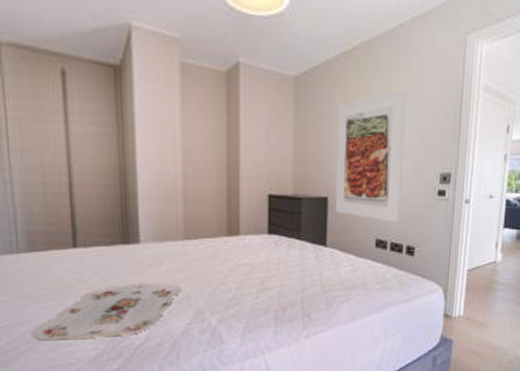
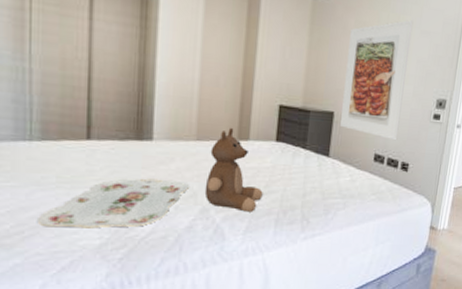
teddy bear: none [197,224,259,312] -> present [204,128,263,212]

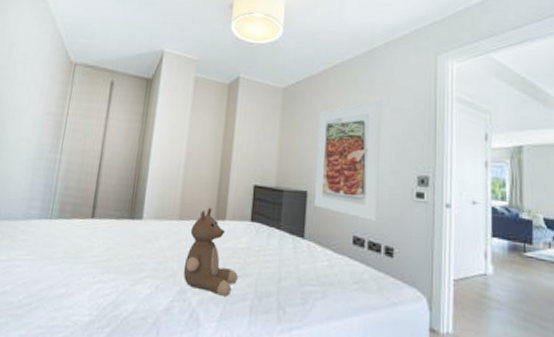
serving tray: present [36,178,189,229] -> none [43,255,170,305]

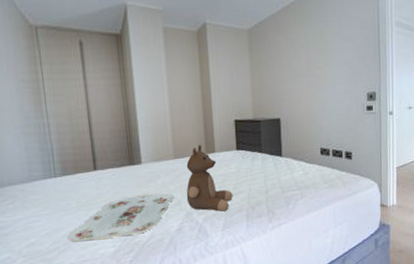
serving tray: none [43,255,170,305] -> present [67,193,174,241]
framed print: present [313,99,382,222] -> none [283,31,338,135]

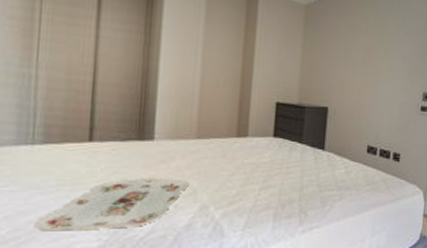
teddy bear: present [186,145,233,212] -> none [204,126,261,207]

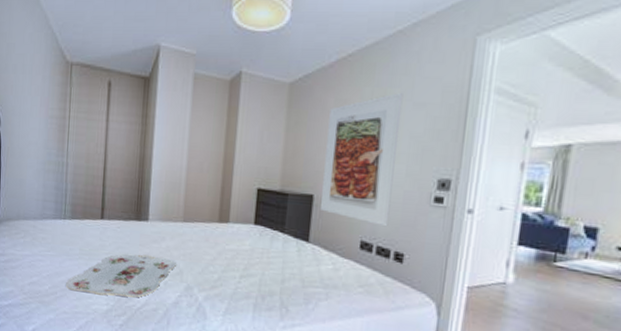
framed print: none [333,22,398,133] -> present [319,93,404,227]

